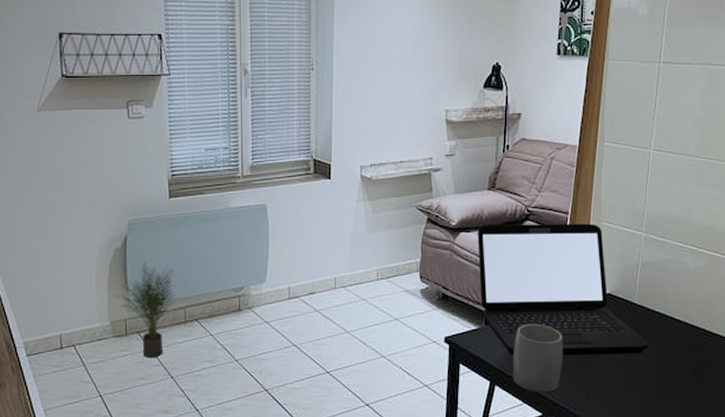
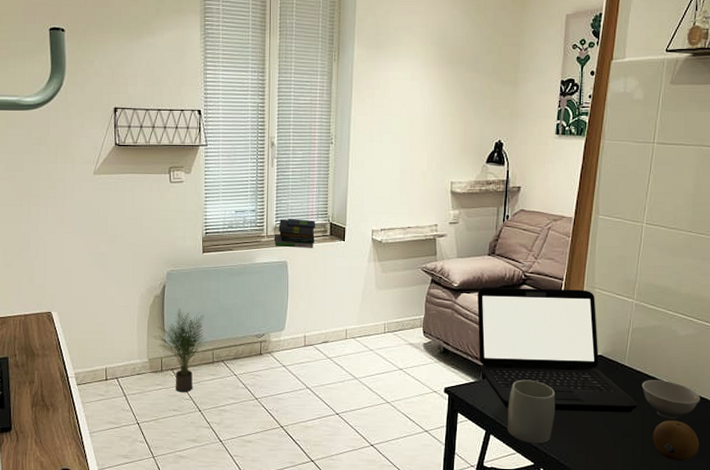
books: none [250,156,298,189] -> present [274,219,316,248]
bowl: none [652,317,713,358] -> present [641,380,701,420]
fruit: none [664,359,713,402] -> present [652,420,700,461]

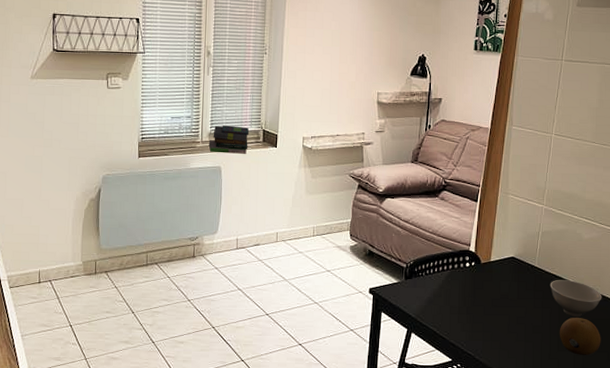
potted plant: present [152,309,205,392] -> none [86,212,140,294]
laptop: present [477,287,637,412] -> none [401,192,546,311]
mug: present [507,379,556,444] -> none [427,280,472,341]

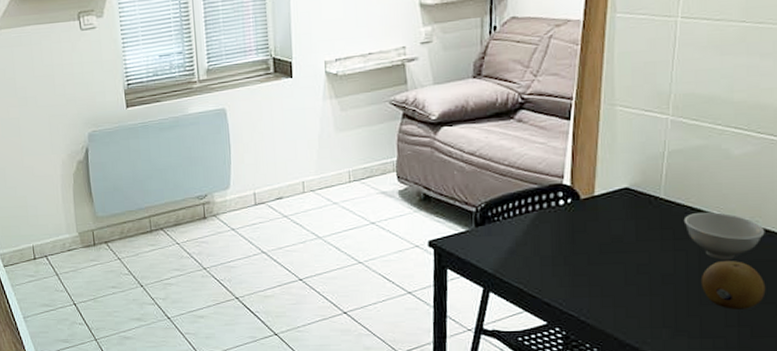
books: present [208,125,250,154] -> none [207,57,256,93]

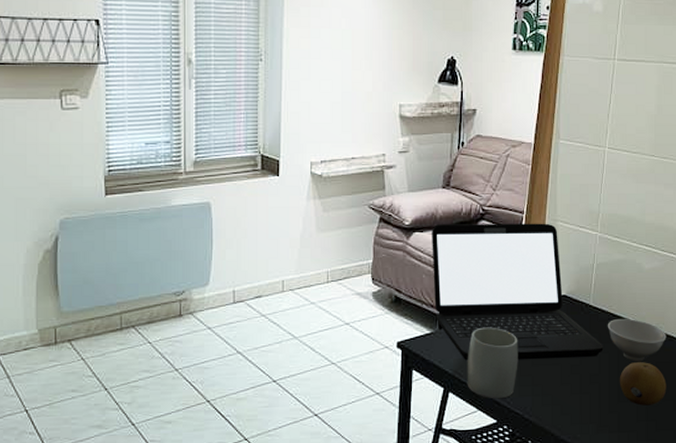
laptop: none [462,109,679,260] -> present [432,223,603,361]
mug: none [509,224,571,300] -> present [467,327,518,399]

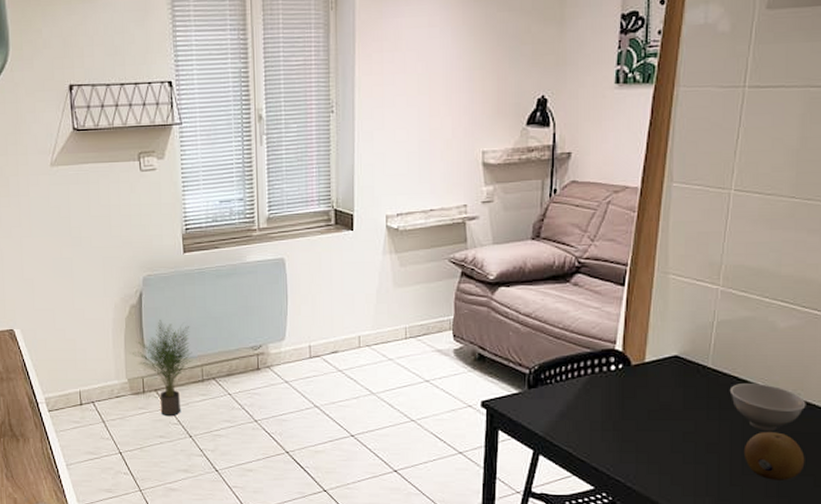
potted plant: none [42,265,111,368] -> present [130,320,193,416]
laptop: present [432,223,603,361] -> none [520,276,724,425]
mug: present [467,327,518,399] -> none [560,388,620,465]

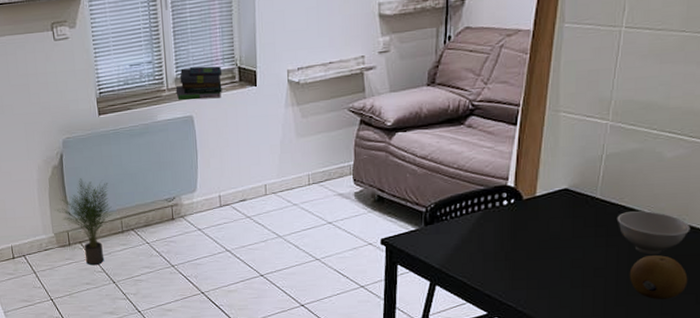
books: none [267,207,318,242] -> present [175,66,223,101]

